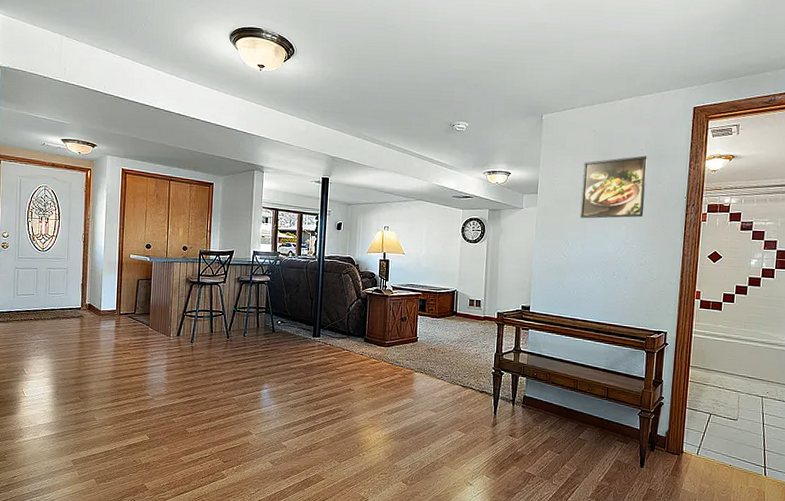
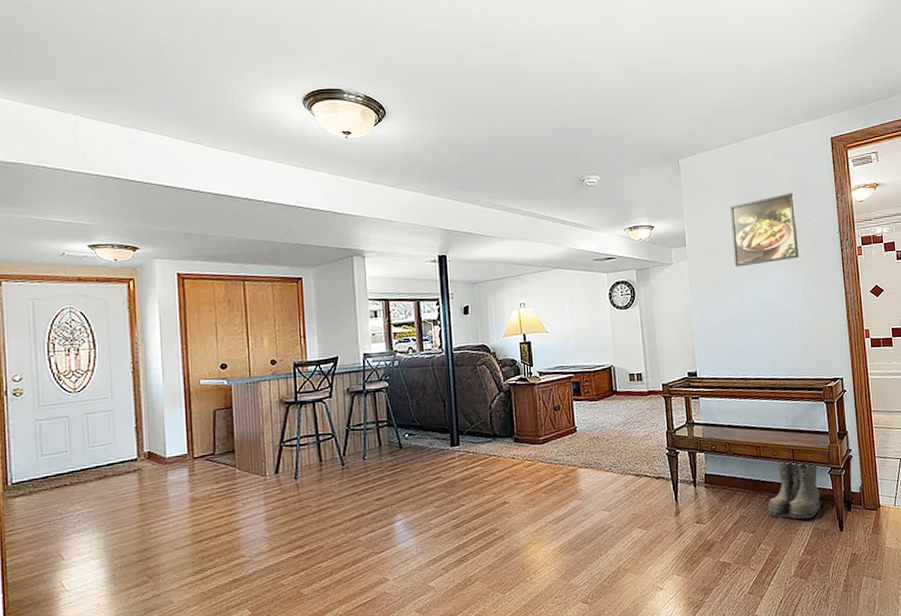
boots: none [575,395,628,451] -> present [768,460,823,519]

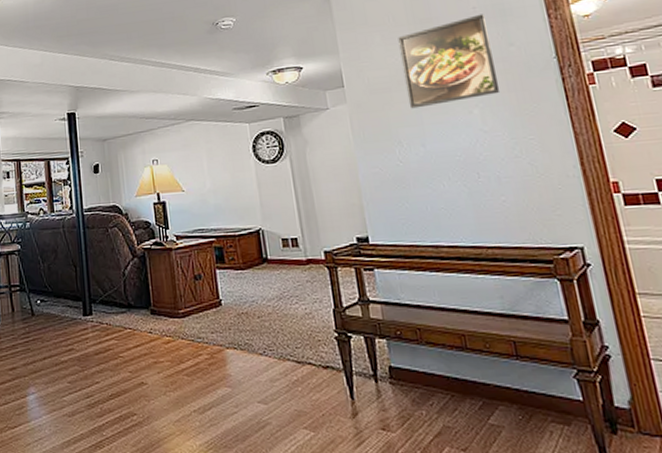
boots: present [768,460,823,519] -> none [483,354,569,440]

